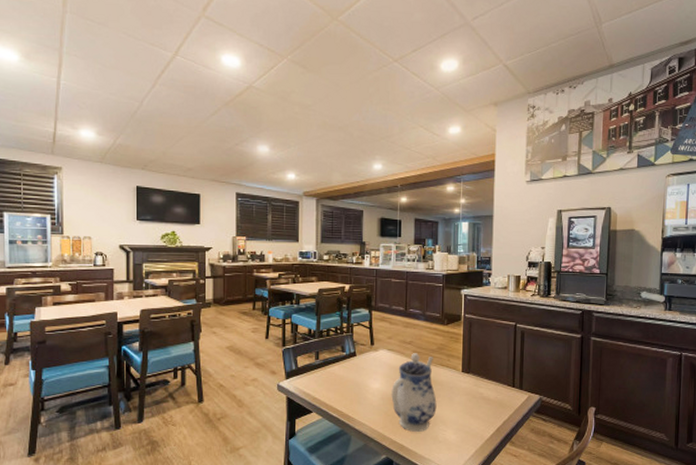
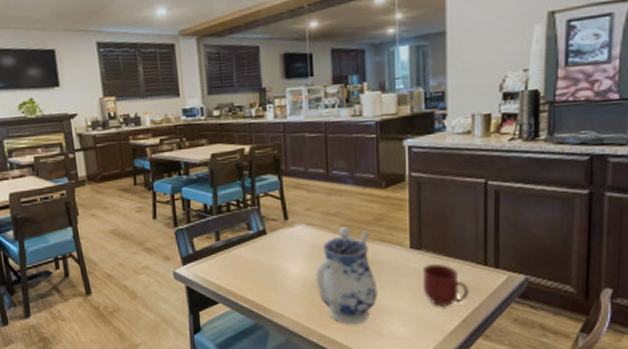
mug: none [469,385,502,418] -> present [422,264,469,306]

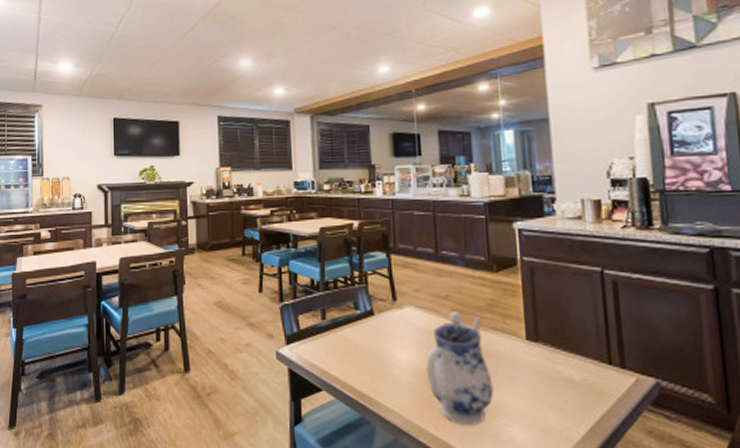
mug: present [422,264,469,306] -> none [540,360,595,411]

